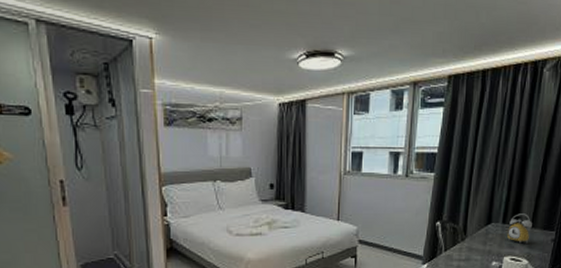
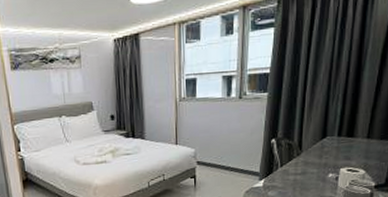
alarm clock: present [507,213,532,244] -> none [343,125,369,155]

